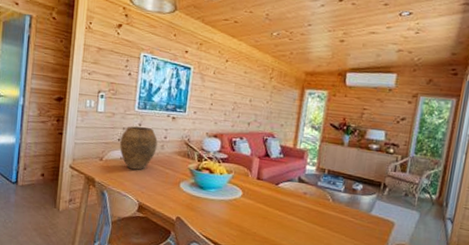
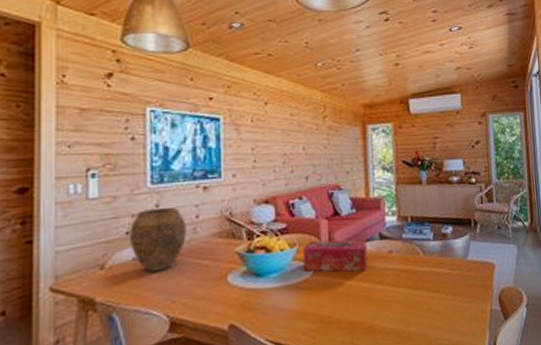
tissue box: none [234,172,288,204] -> present [303,240,368,272]

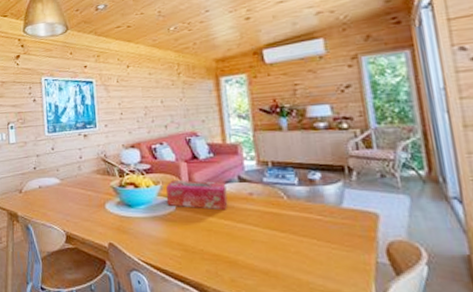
vase: present [130,207,187,272] -> none [36,150,74,197]

